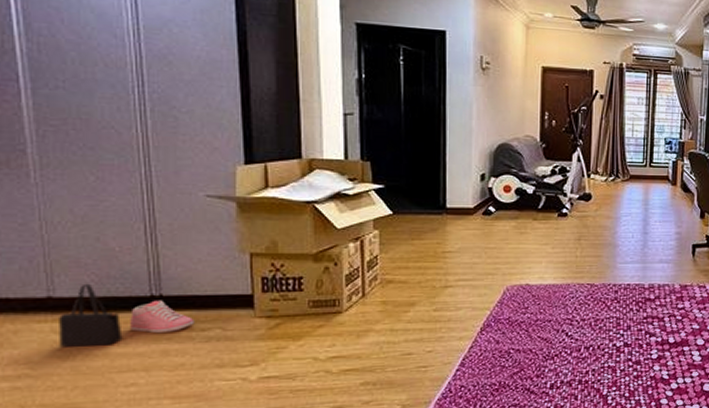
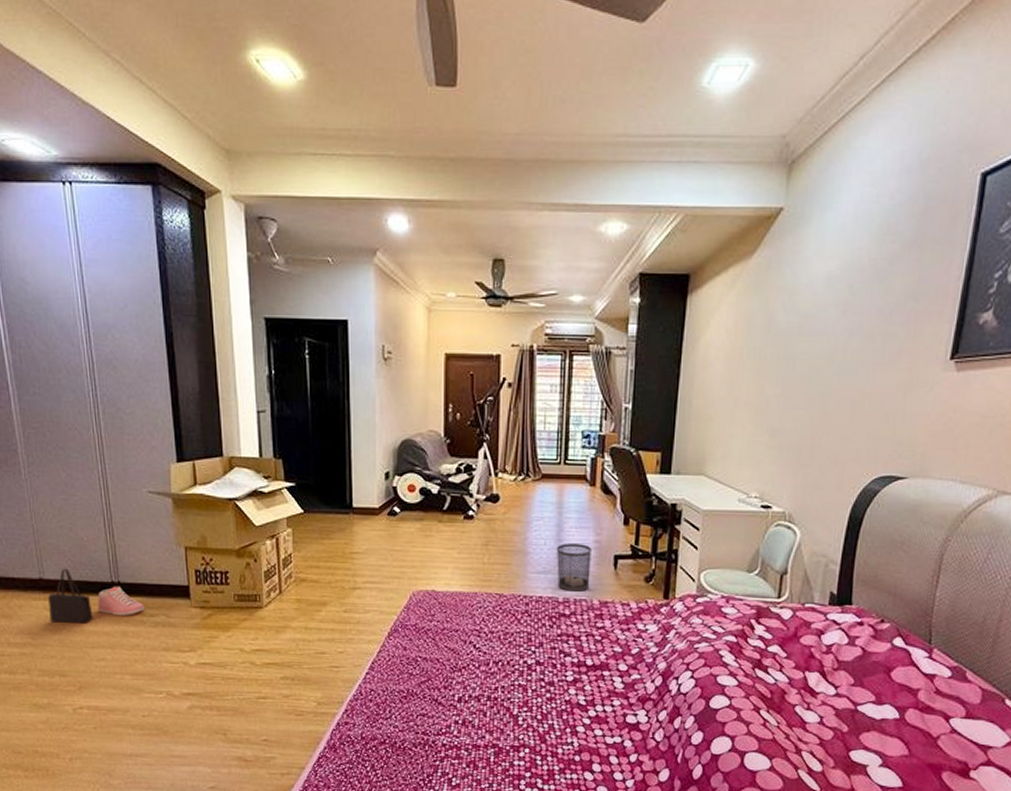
waste bin: none [643,236,673,278] -> present [557,543,591,592]

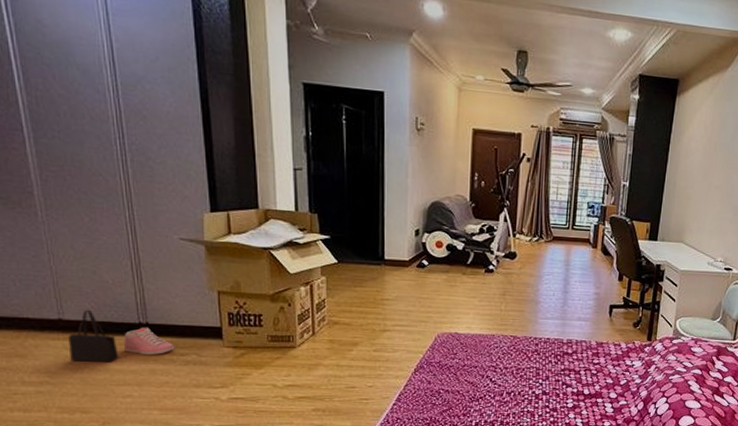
waste bin: present [557,543,591,592] -> none [563,295,592,334]

